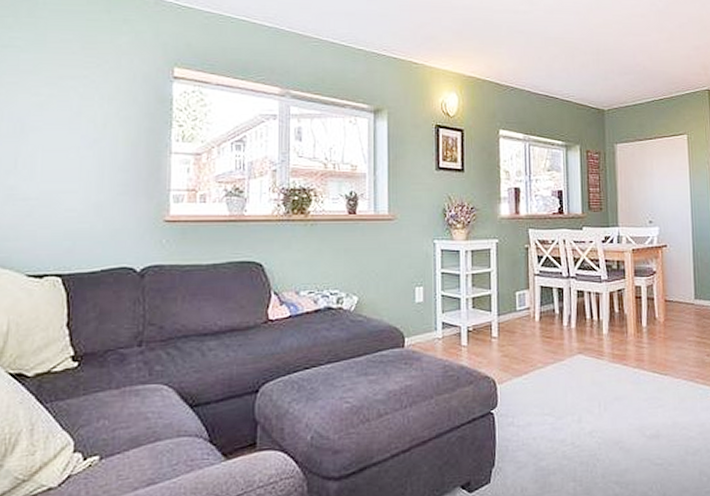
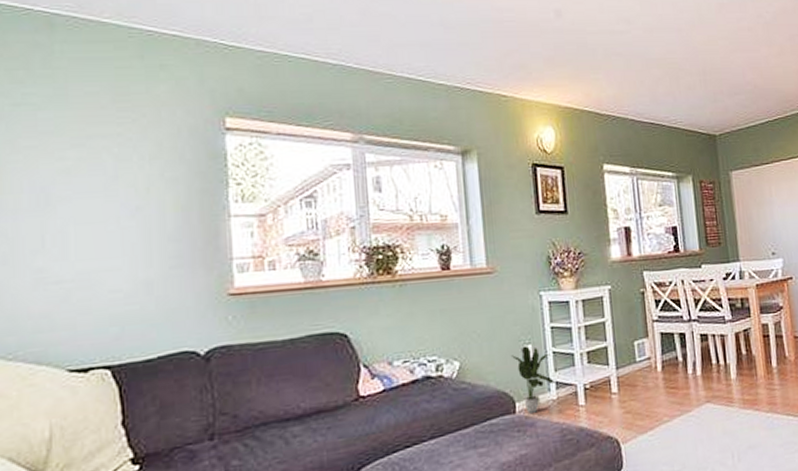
potted plant: none [403,287,442,349] -> present [510,346,556,414]

